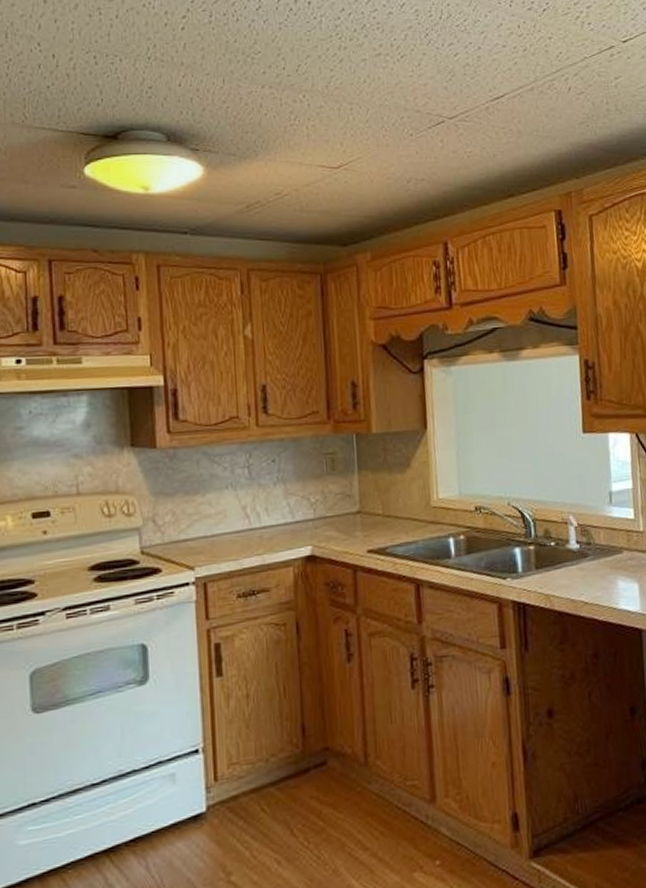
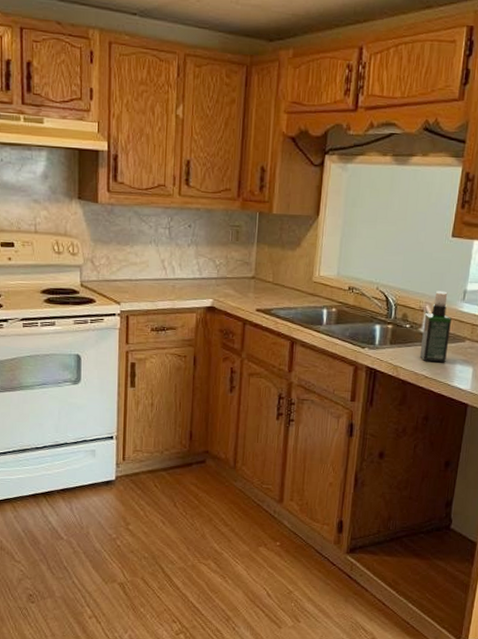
spray bottle: none [570,496,605,584] -> present [419,291,451,363]

